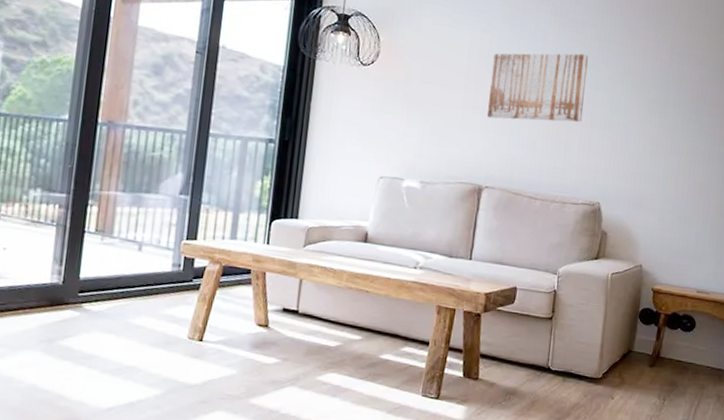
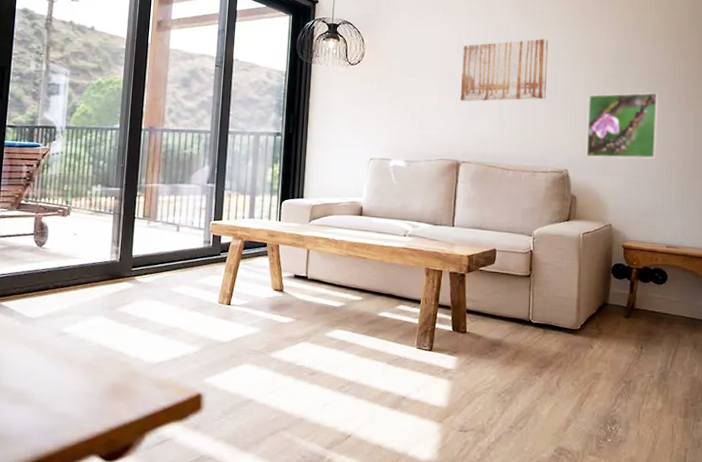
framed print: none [620,121,701,196] -> present [586,92,659,159]

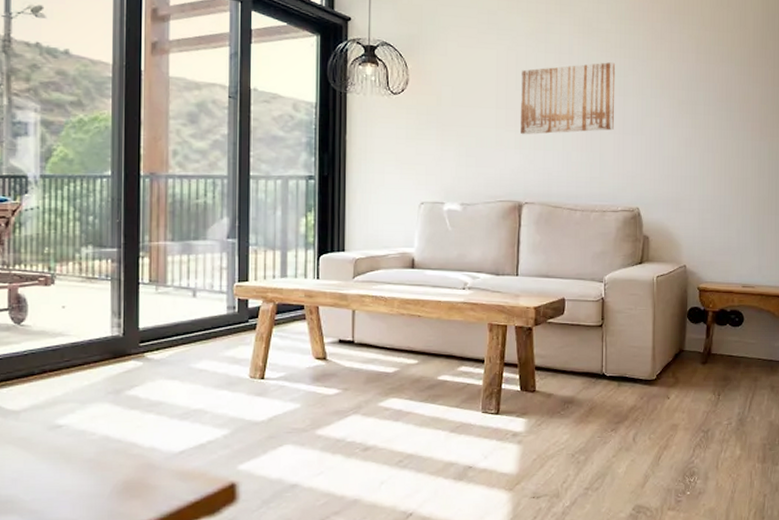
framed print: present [586,92,659,159] -> none [658,121,733,195]

